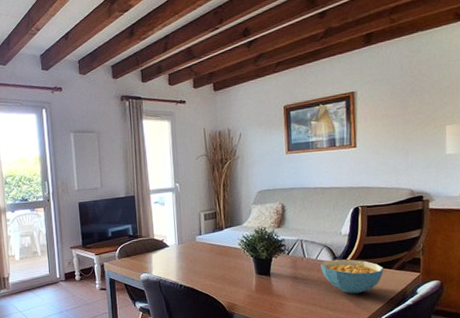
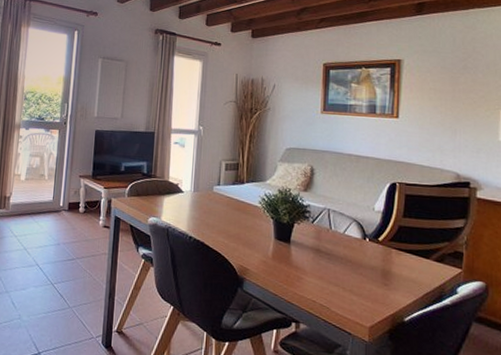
cereal bowl: present [321,259,384,294] -> none [348,237,420,282]

